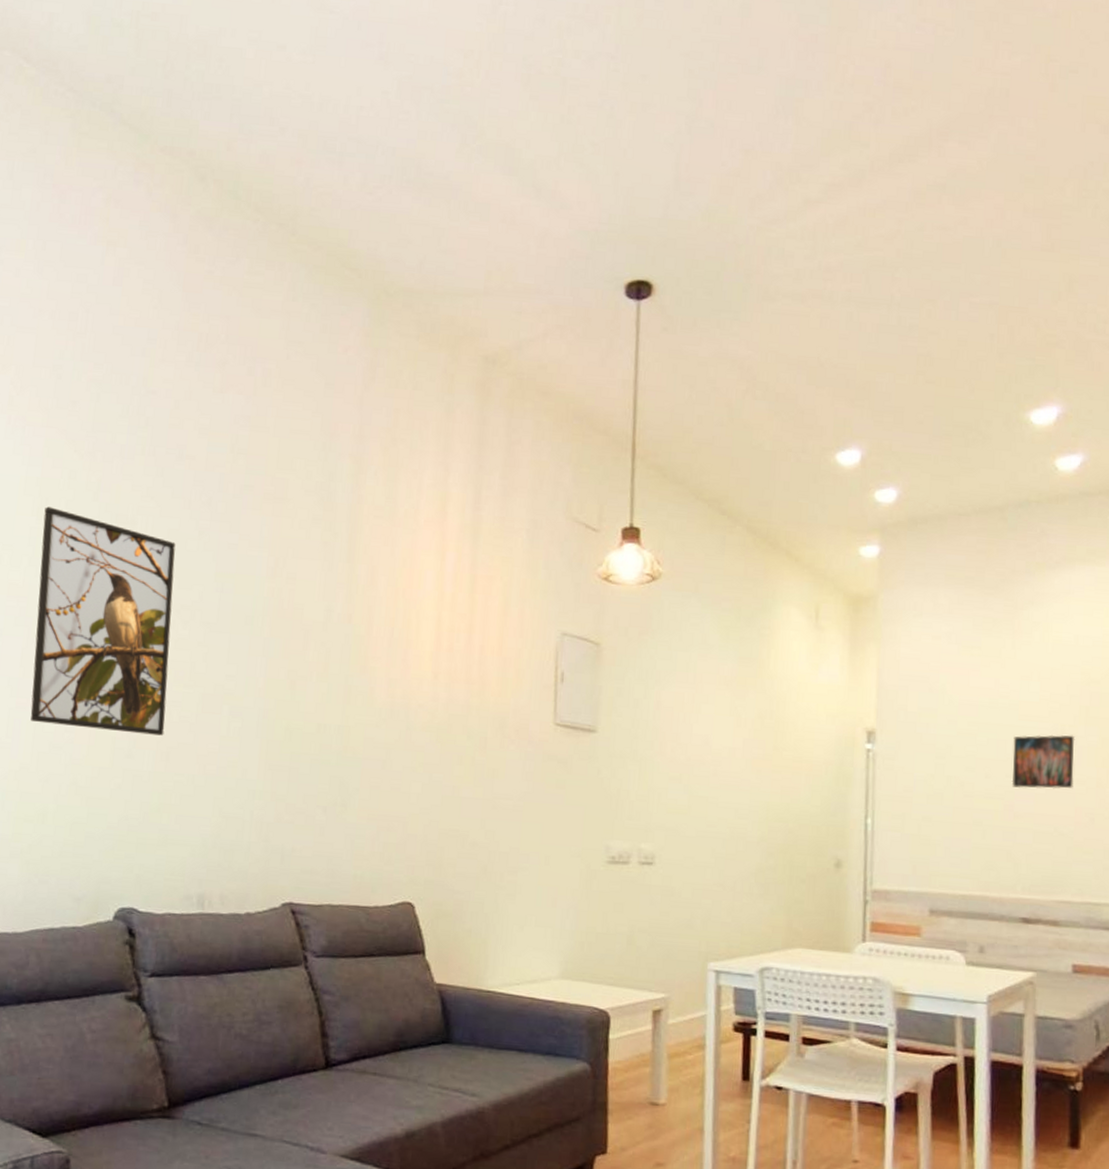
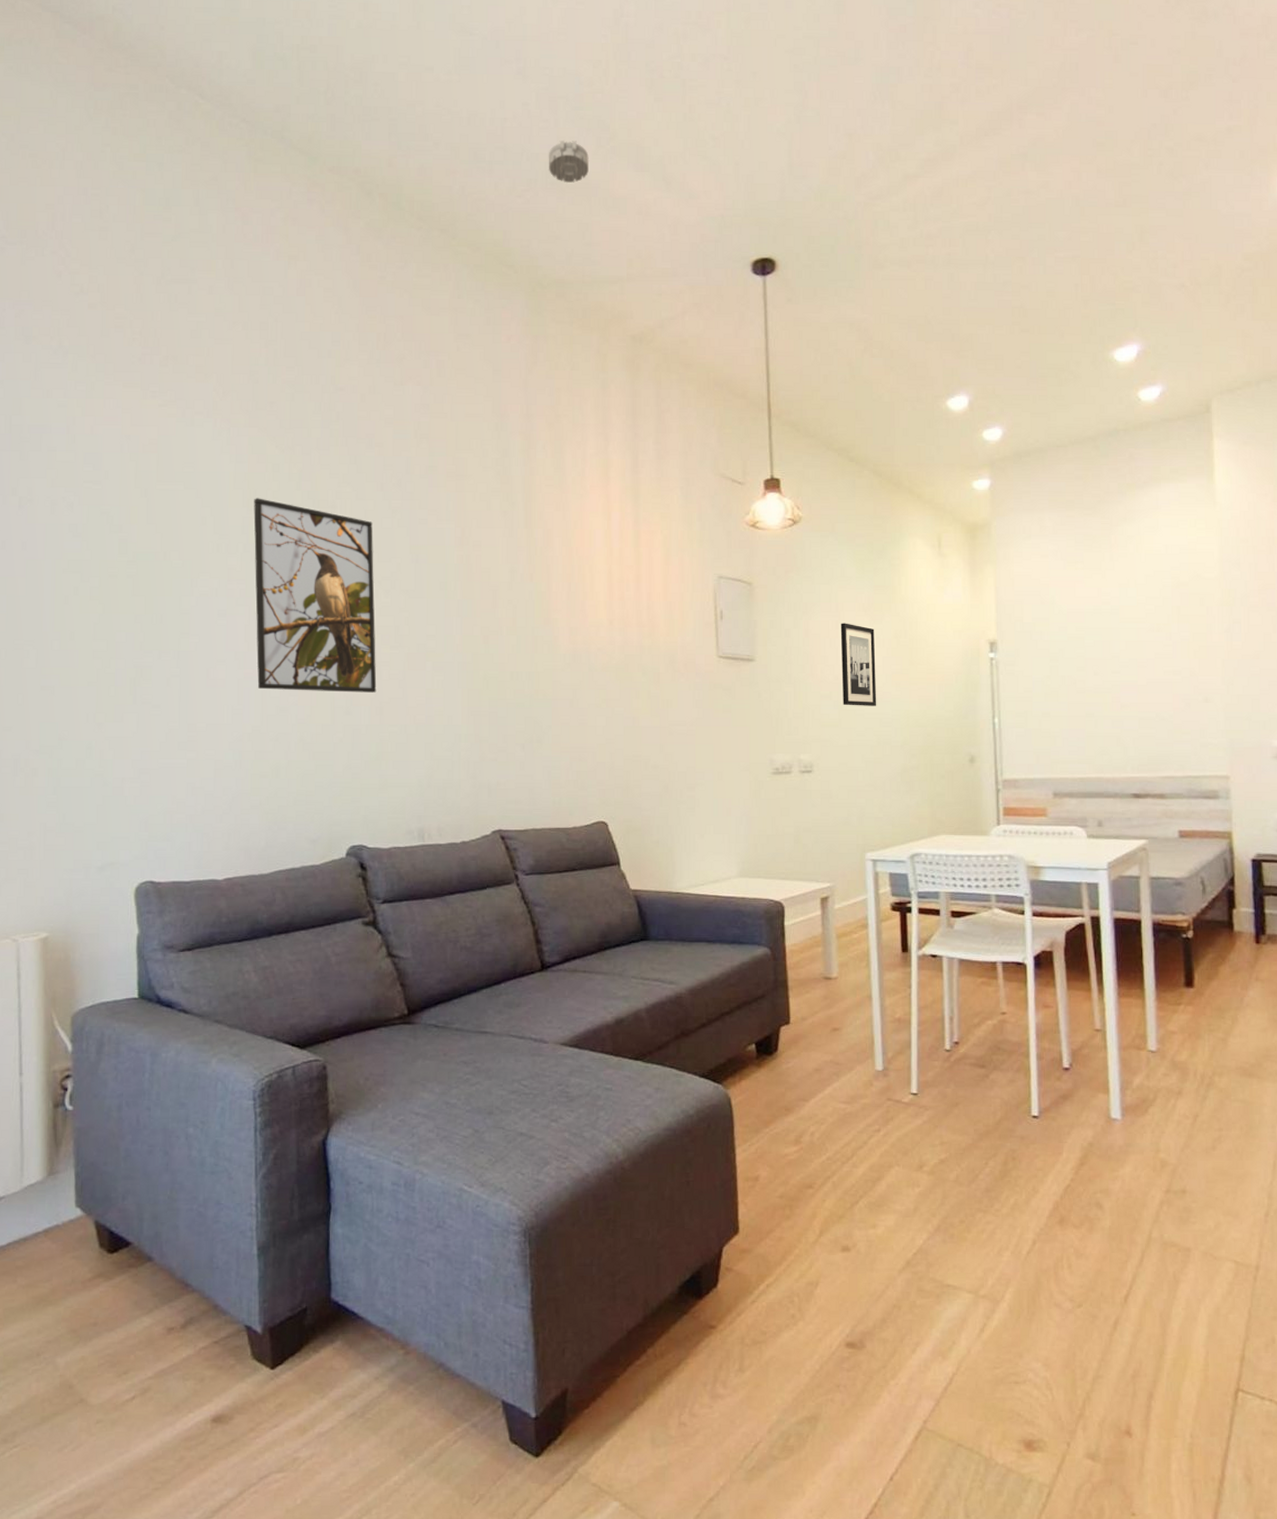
smoke detector: none [405,135,452,183] -> present [548,140,589,184]
wall art: none [694,696,736,795] -> present [840,623,877,706]
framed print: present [1011,734,1075,789] -> none [1116,632,1170,681]

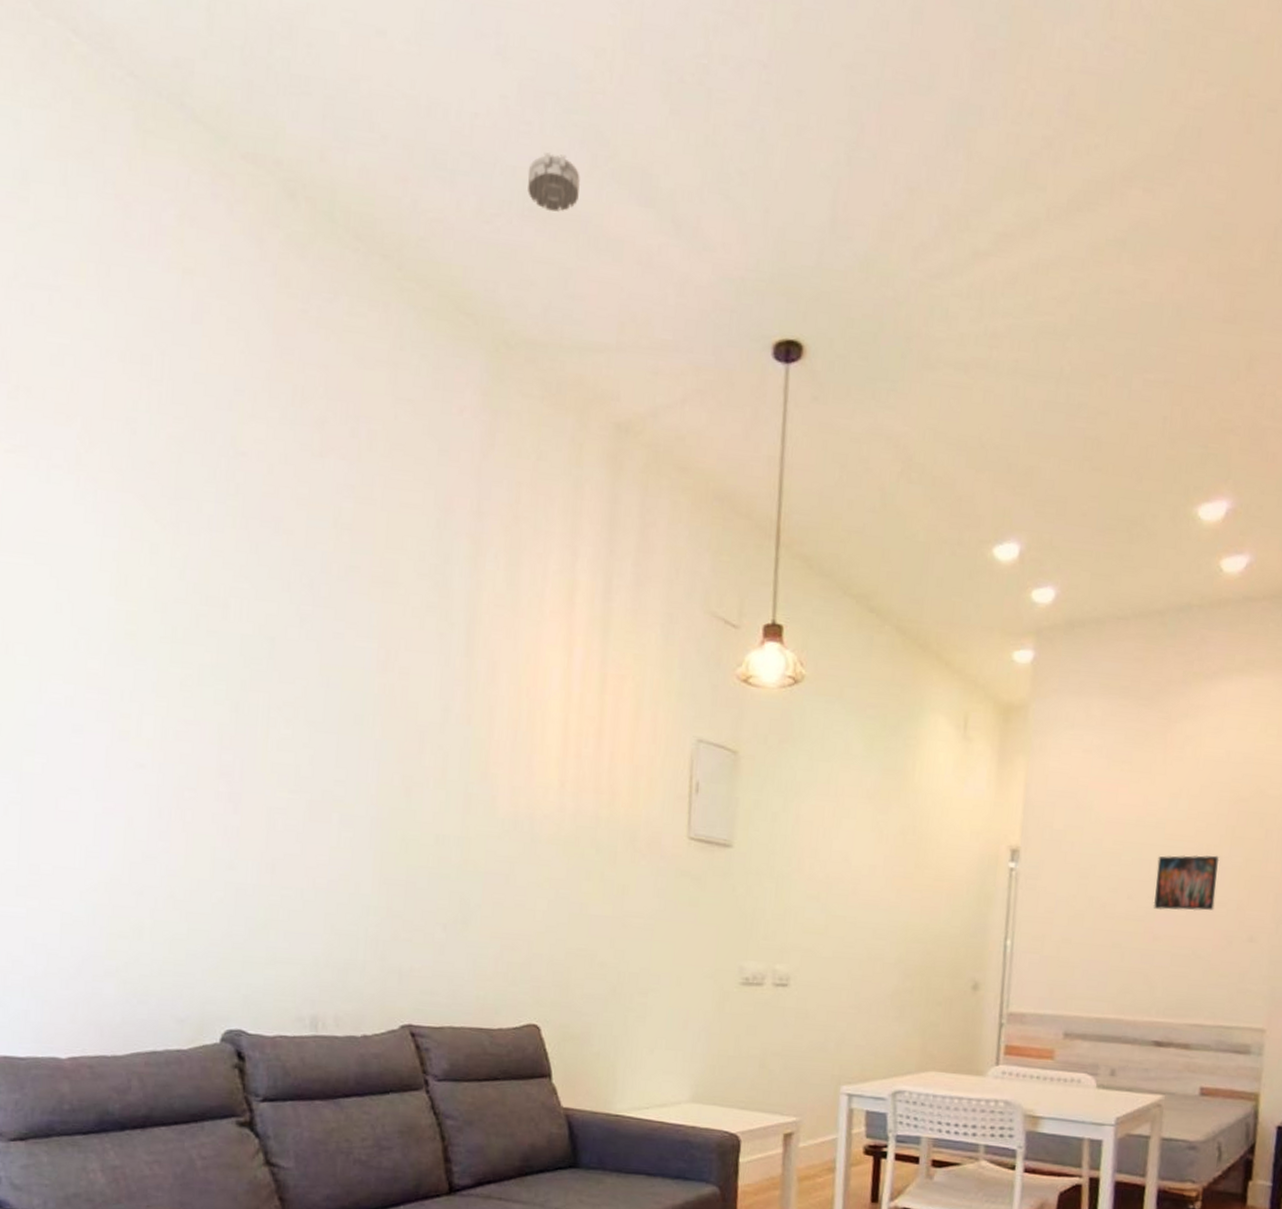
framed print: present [254,498,377,693] -> none [119,585,275,846]
wall art: present [840,623,877,706] -> none [832,810,878,914]
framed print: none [1116,632,1170,681] -> present [1153,855,1220,911]

